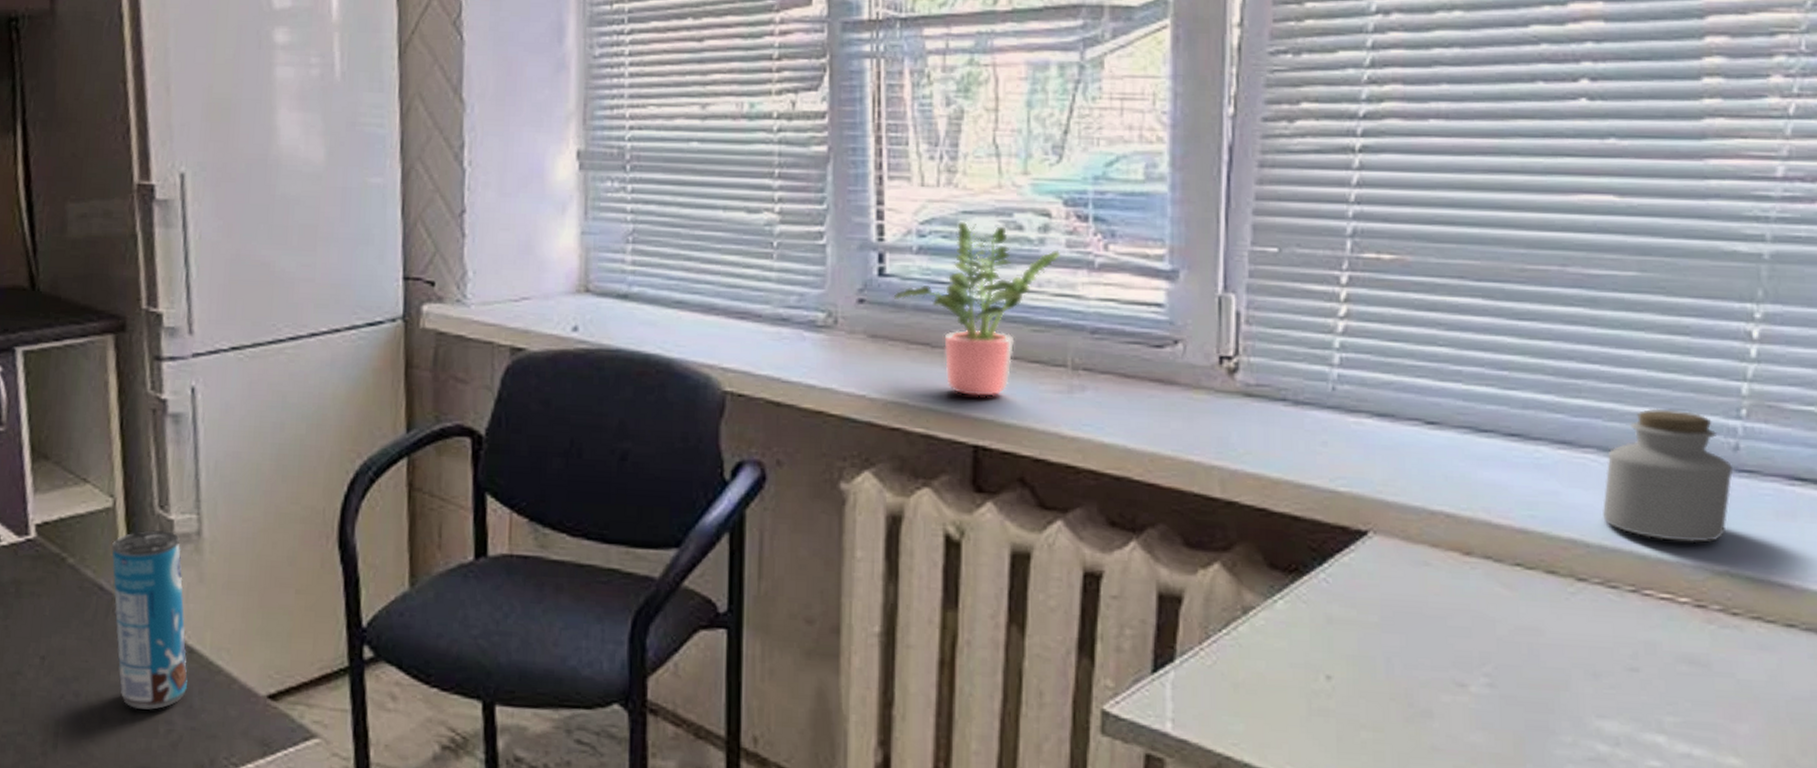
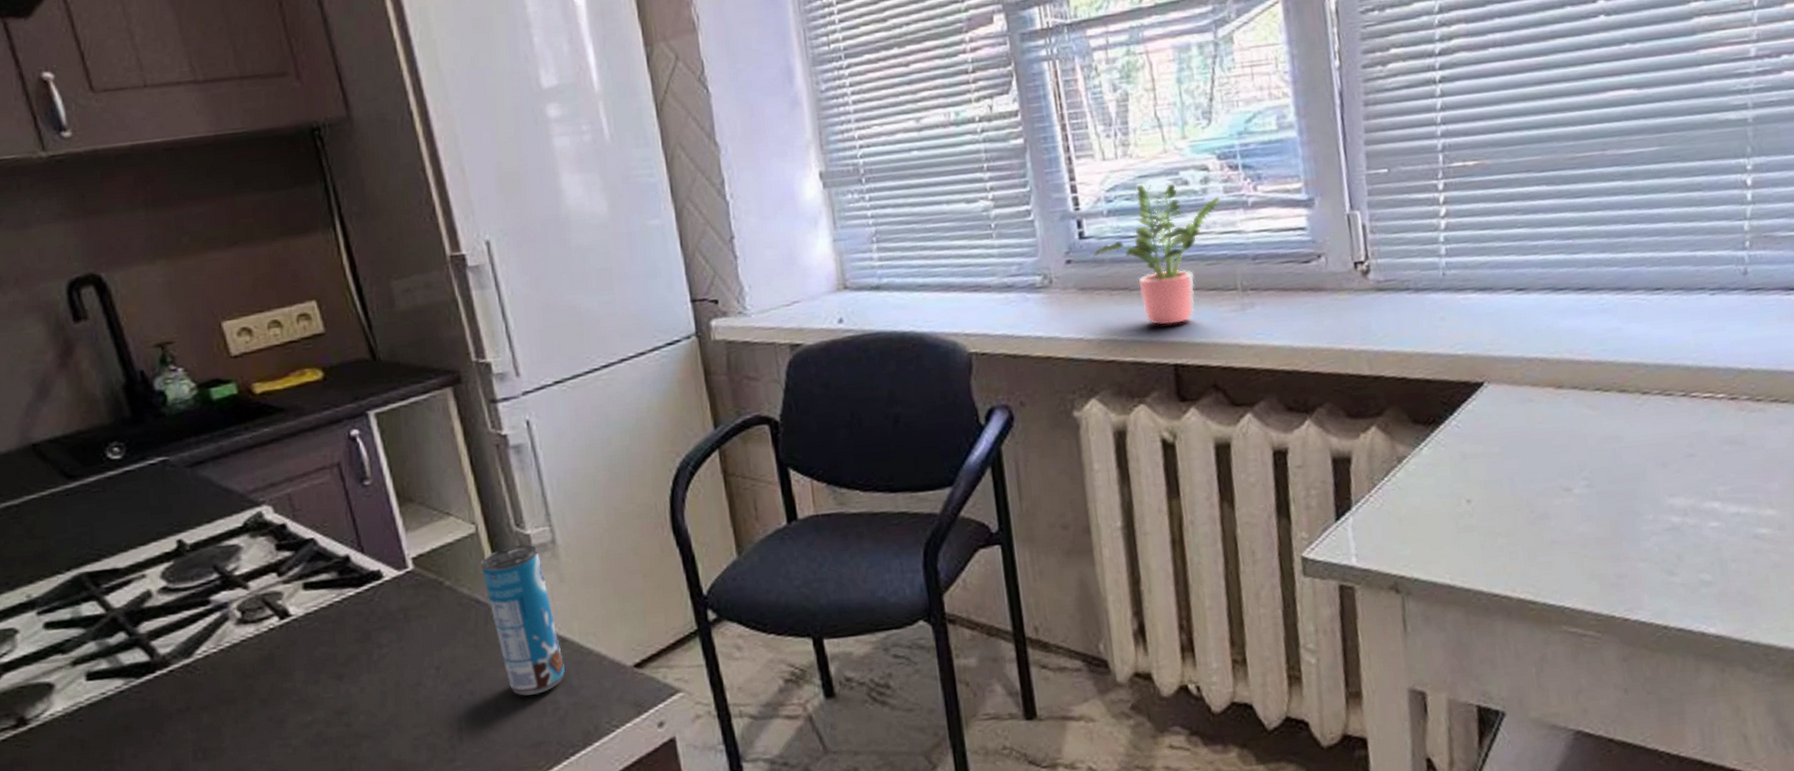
jar: present [1603,408,1734,543] -> none [1653,250,1746,353]

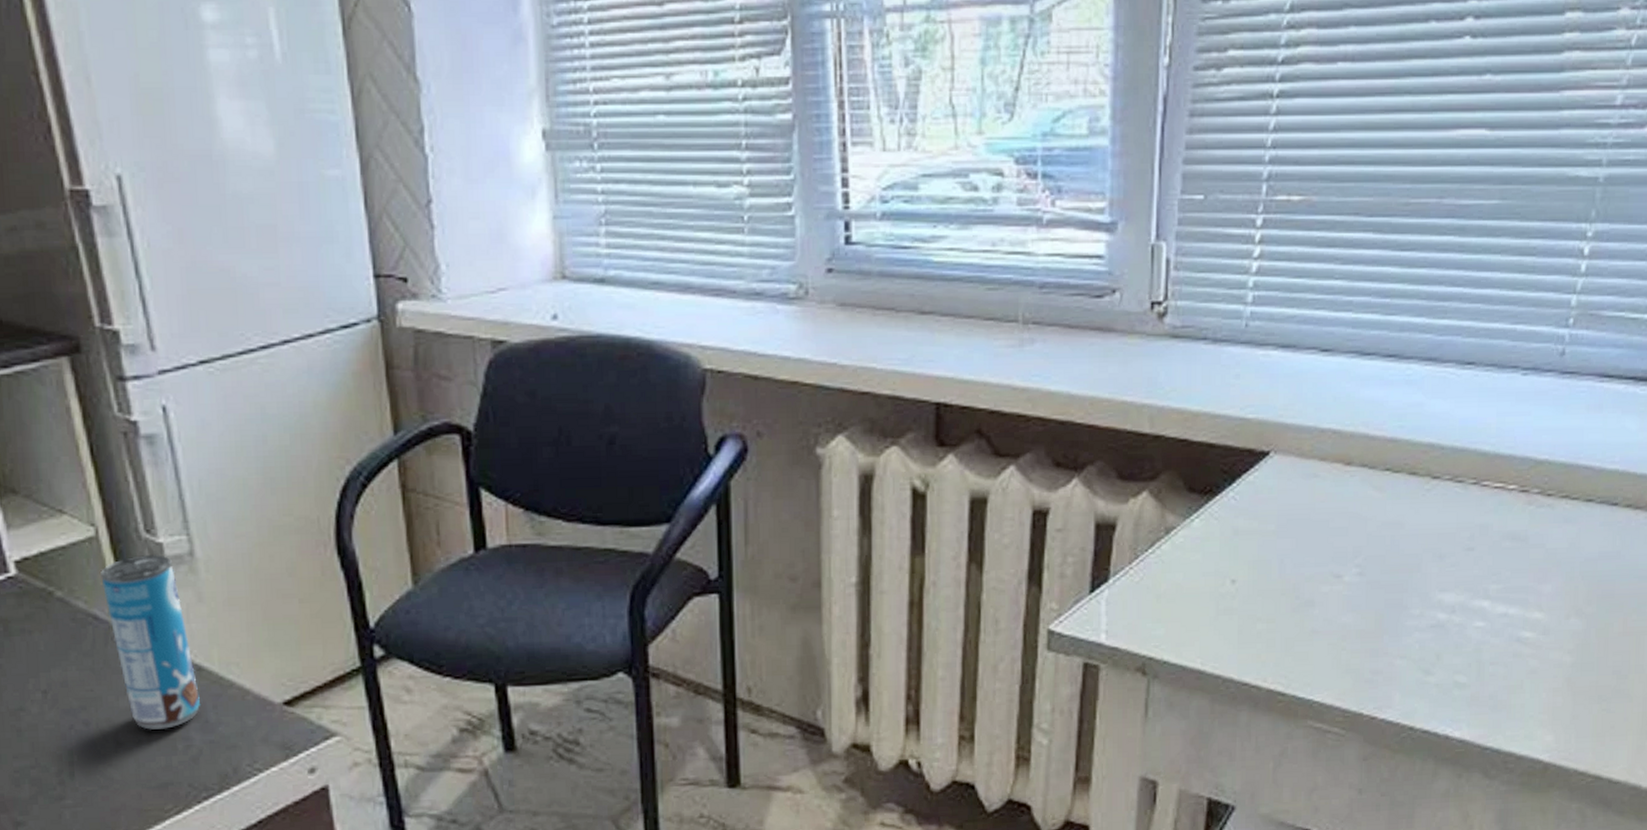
potted plant: present [1093,183,1221,325] -> none [859,184,1013,356]

